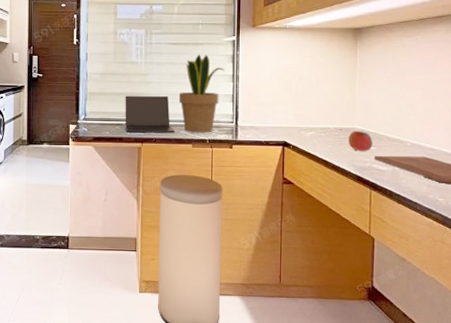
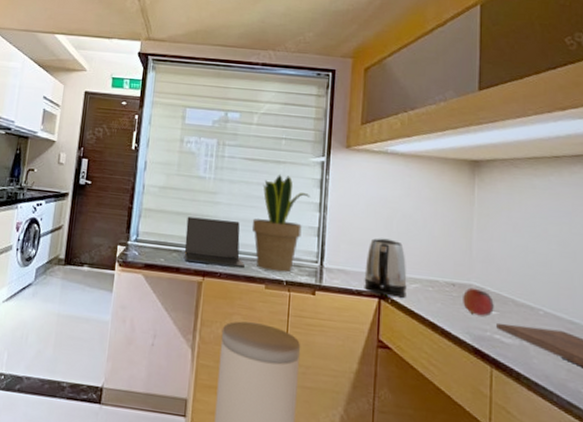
kettle: none [271,98,305,144] -> present [364,238,407,298]

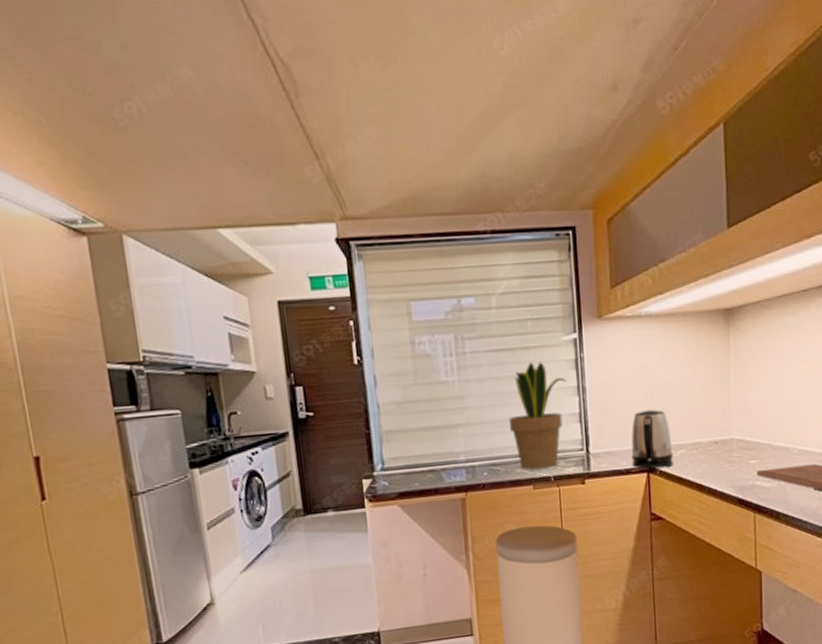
laptop: present [184,216,245,269] -> none [436,424,508,480]
fruit: present [463,287,494,317] -> none [726,441,754,468]

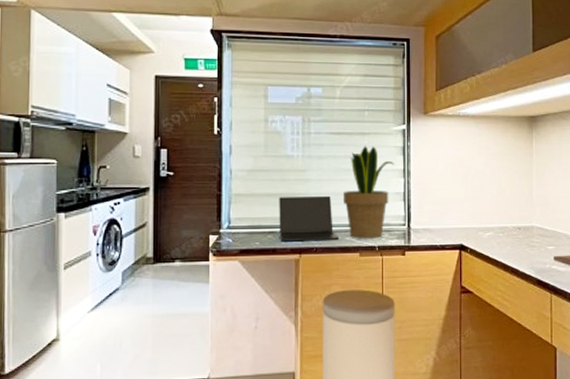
laptop: none [436,424,508,480] -> present [279,196,339,242]
kettle: present [631,409,673,469] -> none [446,195,482,247]

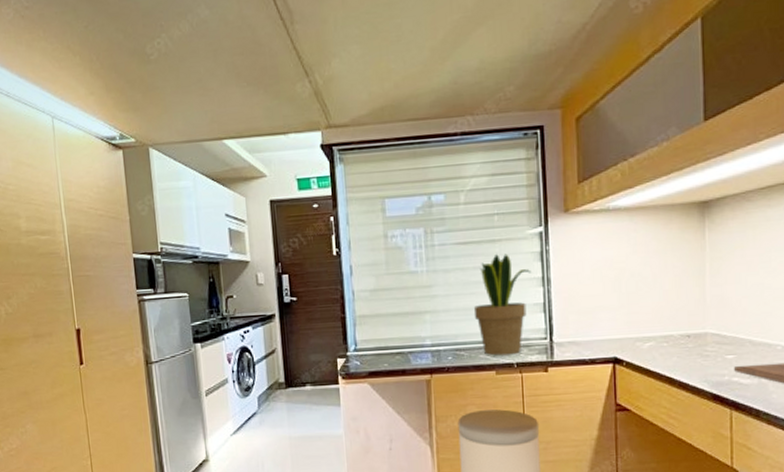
laptop: present [279,196,339,242] -> none [405,312,472,363]

